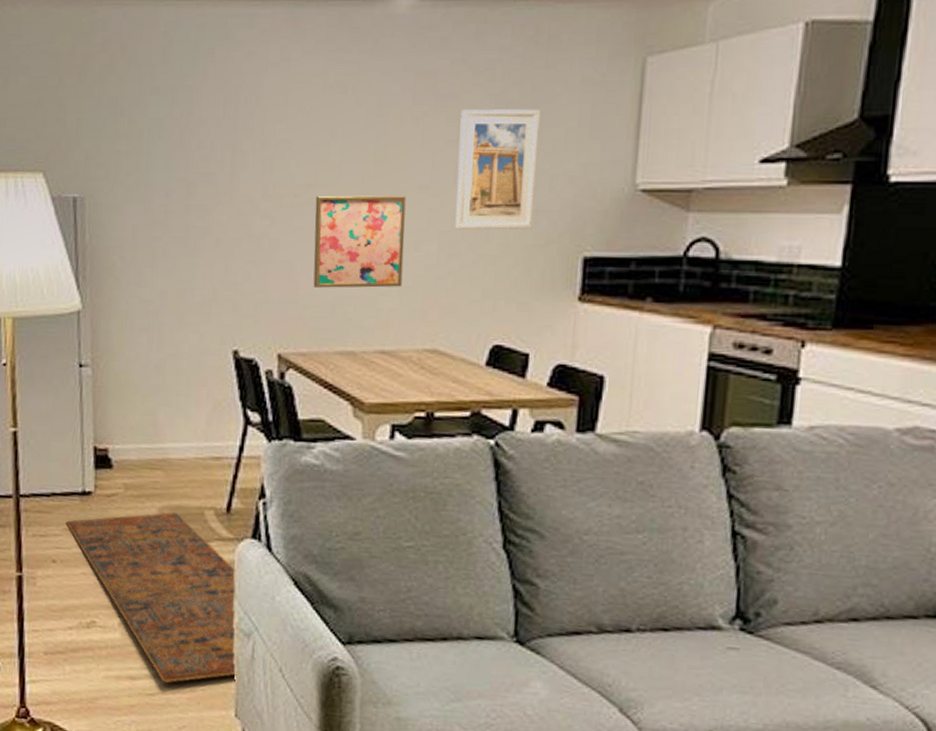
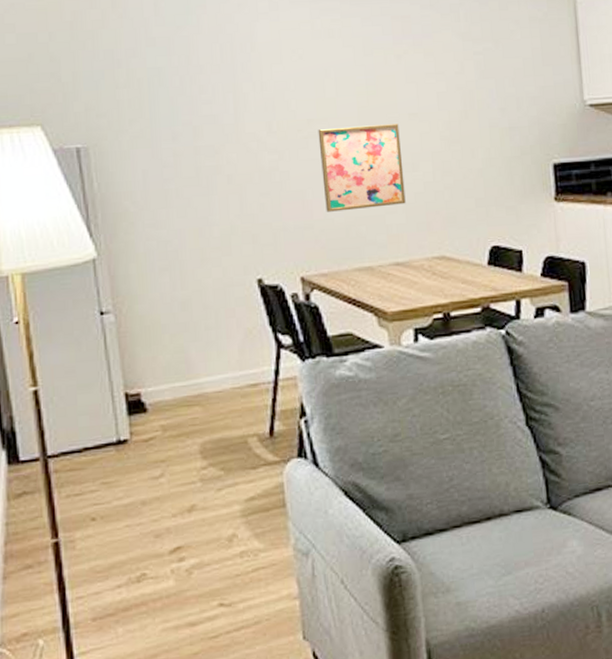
rug: present [65,512,237,684] -> none [102,446,300,622]
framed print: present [455,109,541,230] -> none [435,43,509,149]

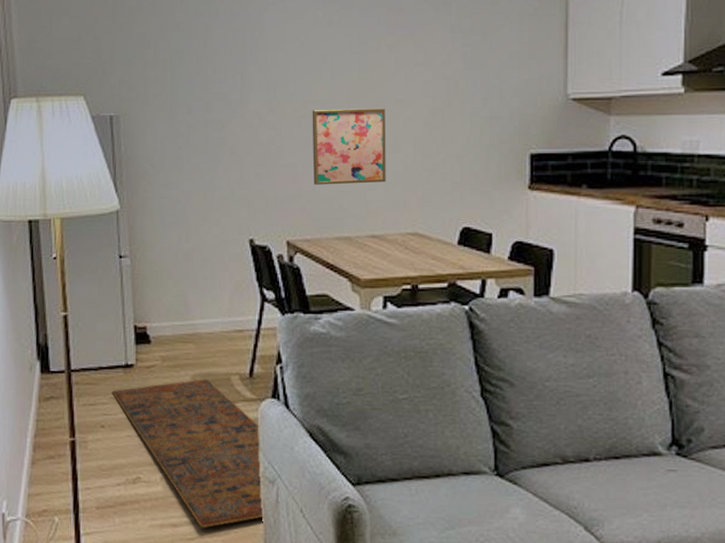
rug: none [102,446,300,622] -> present [112,379,265,529]

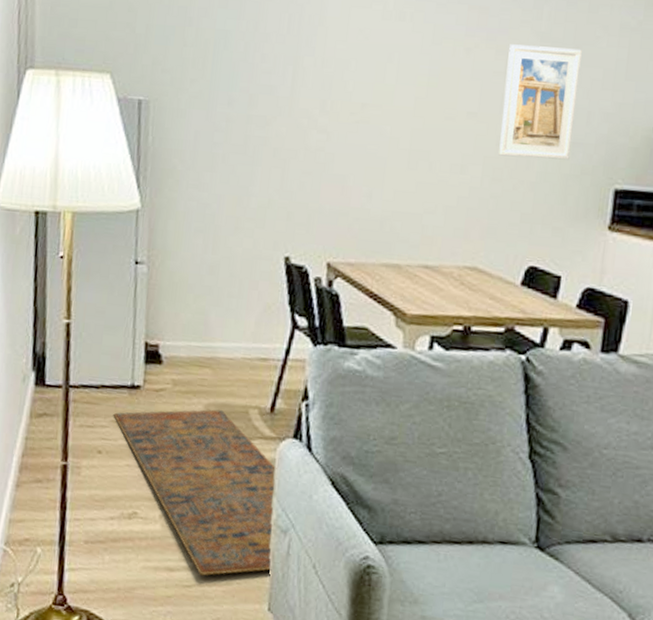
wall art: present [312,108,386,185] -> none [364,115,455,207]
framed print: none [425,36,489,134] -> present [498,44,582,160]

